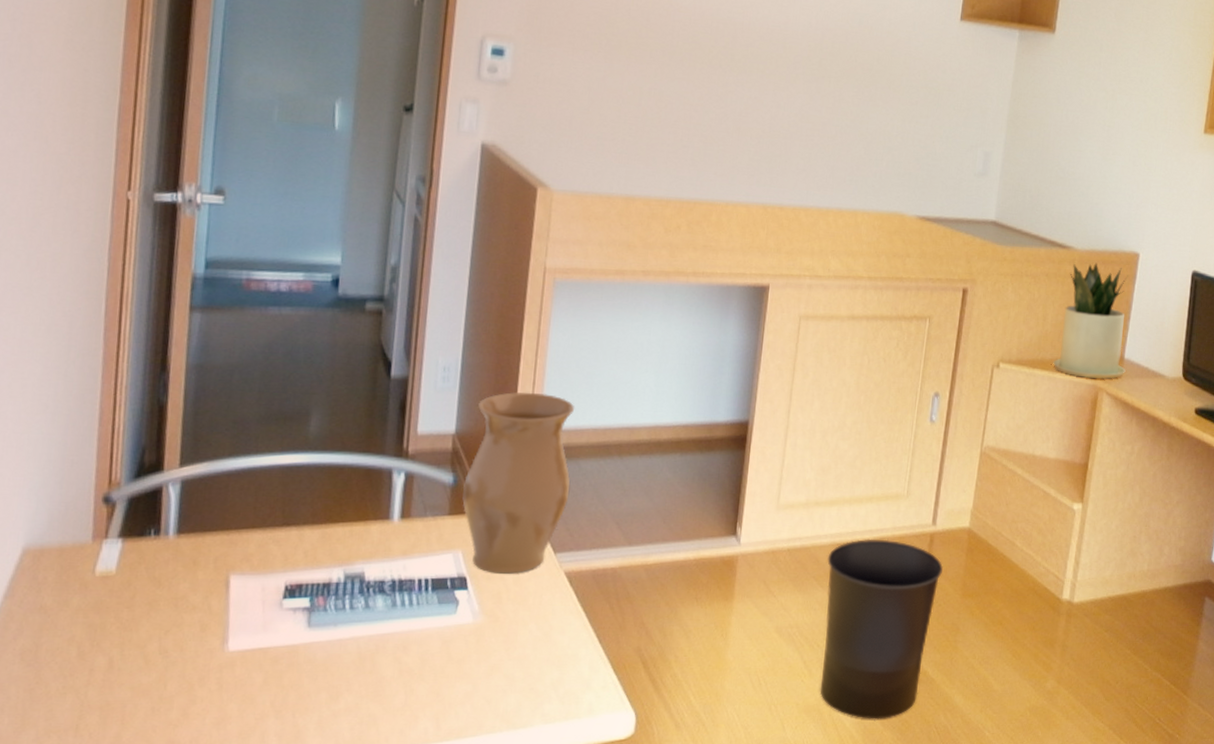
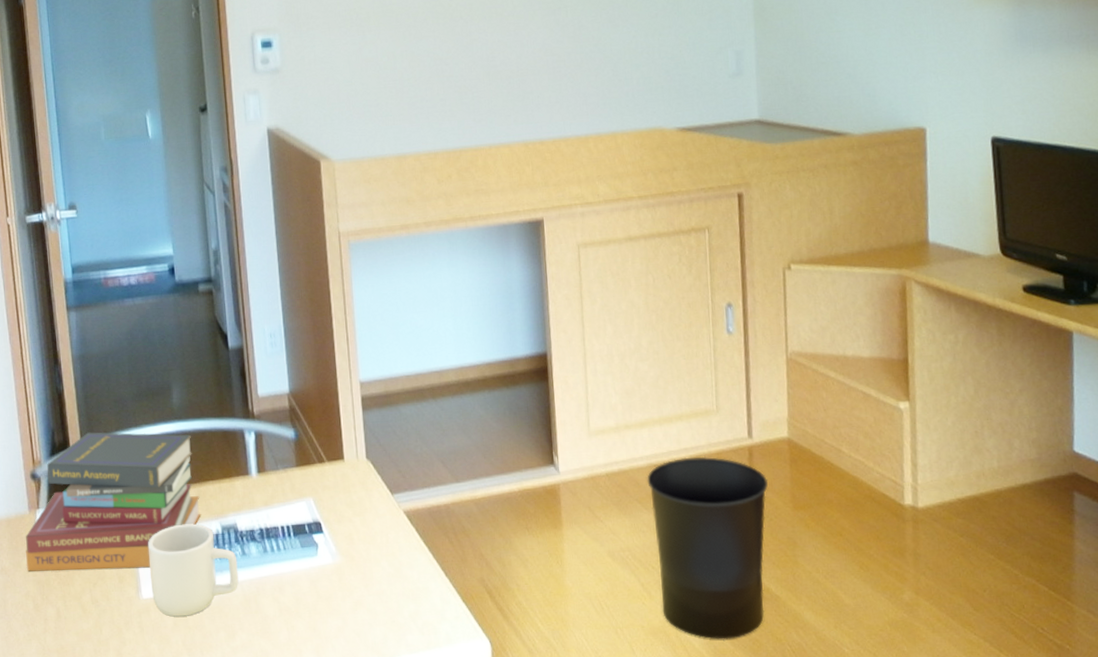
books: none [77,454,325,616] -> present [26,432,201,572]
mug: none [241,569,358,674] -> present [147,523,239,617]
vase: present [462,392,575,574] -> none [303,347,396,517]
planter: present [1052,262,1128,379] -> none [848,145,933,268]

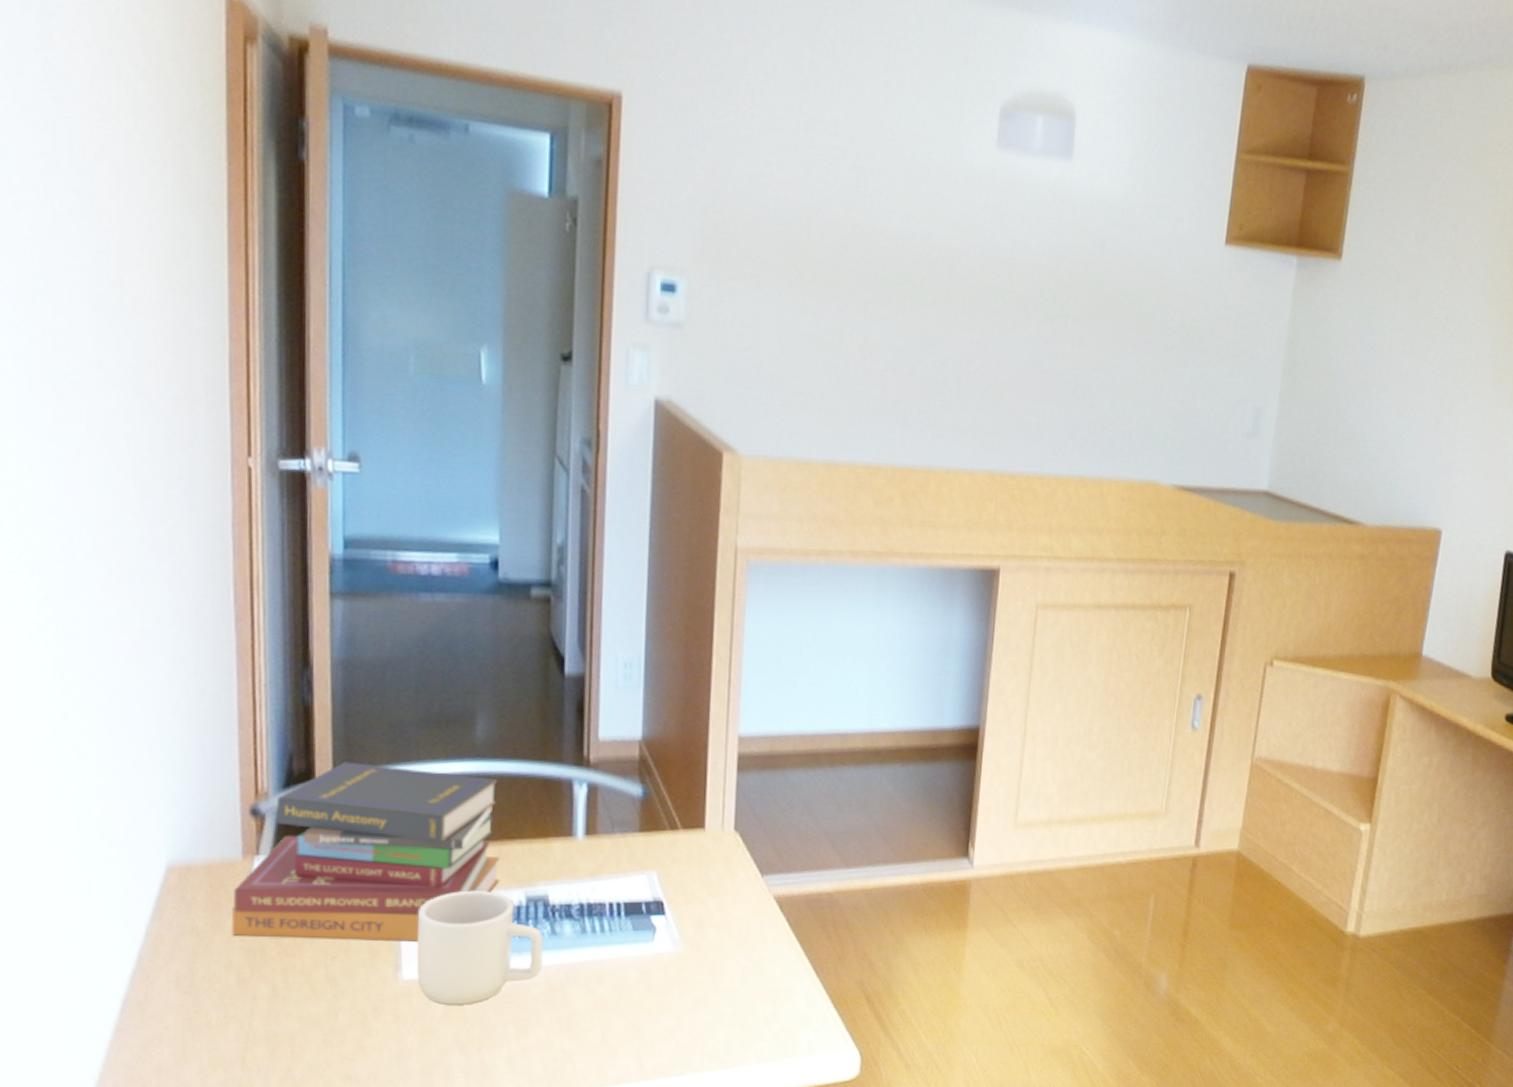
waste bin: present [647,456,768,640] -> none [1068,862,1208,1063]

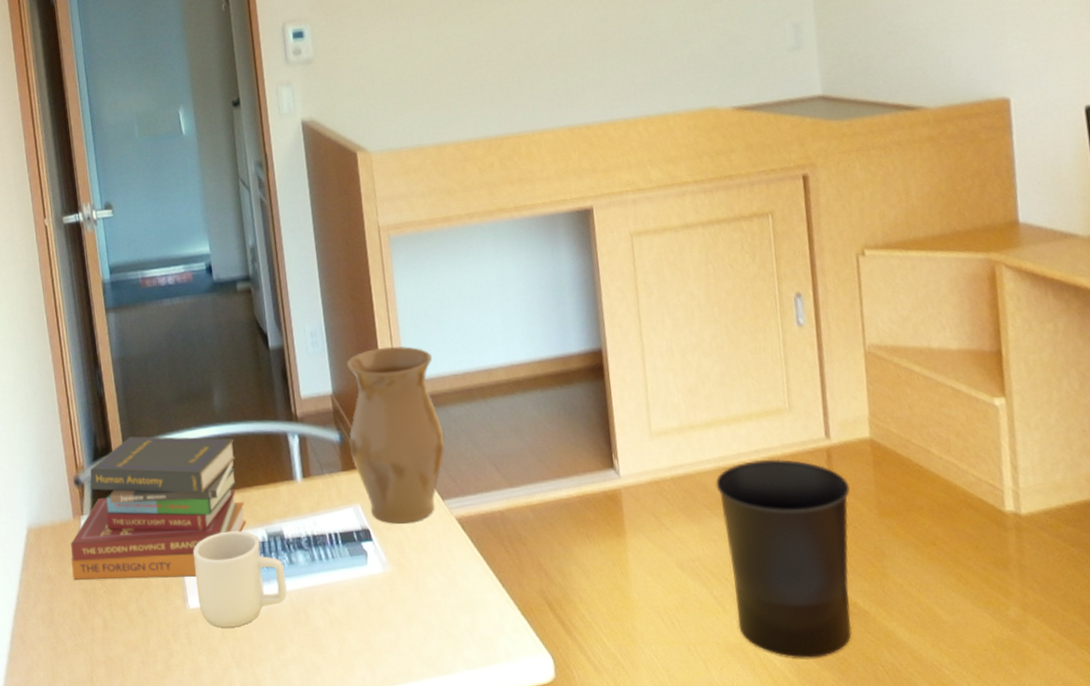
vase: none [653,692,778,898] -> present [347,345,446,524]
waste bin: none [1068,862,1208,1063] -> present [715,458,852,658]

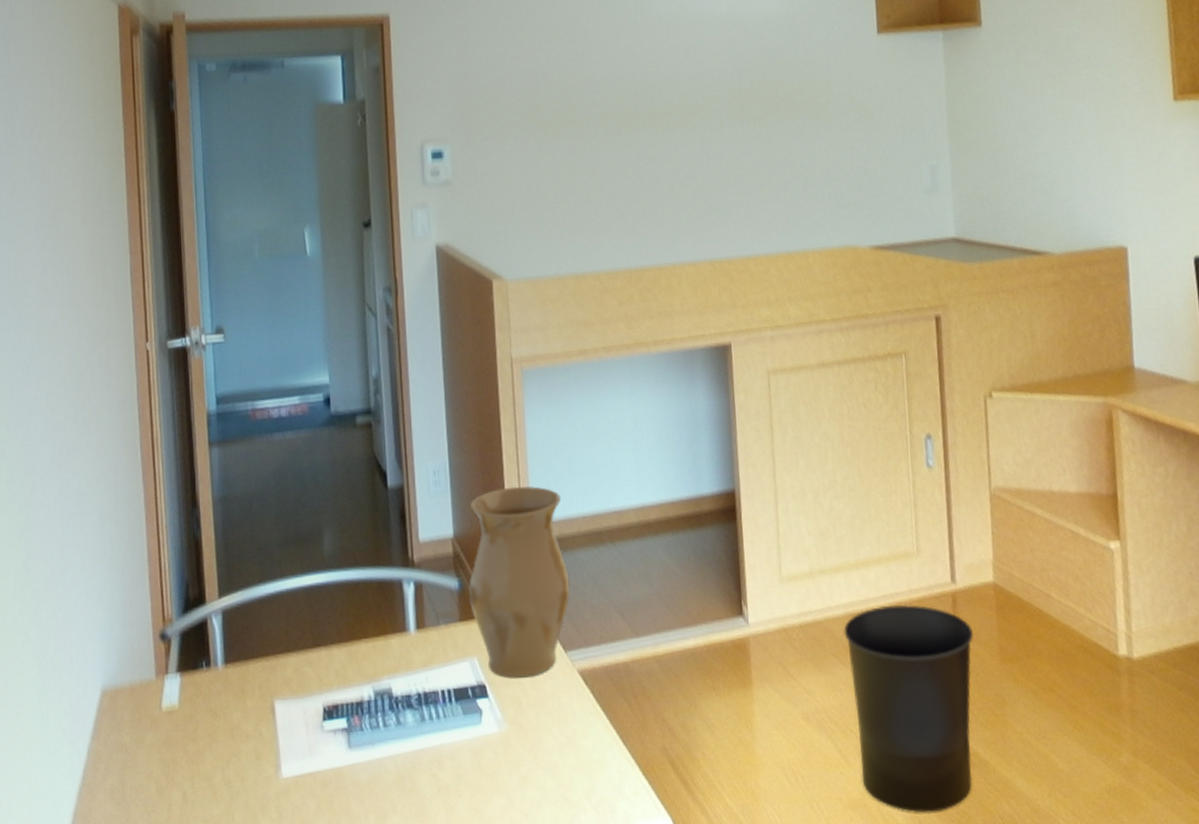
books: present [71,436,247,580] -> none [150,584,352,748]
mug: present [192,531,287,628] -> none [290,689,392,799]

